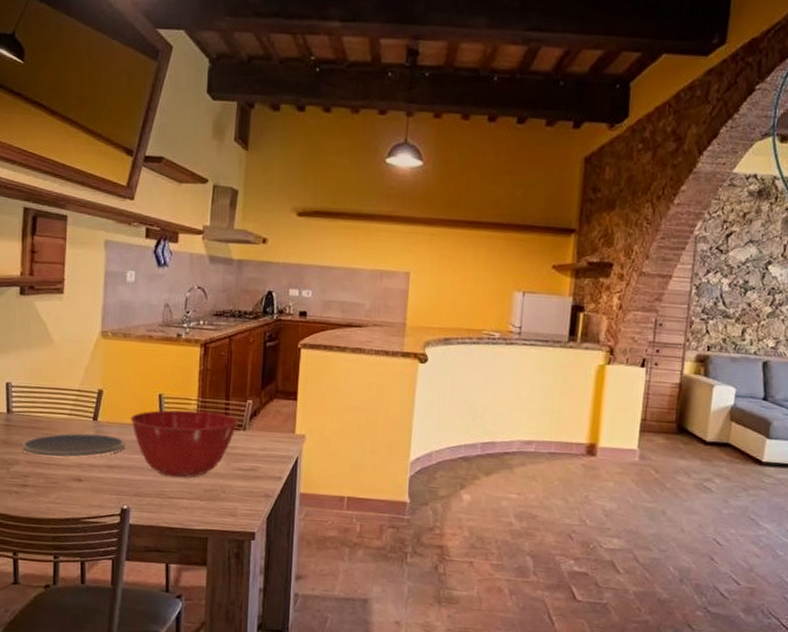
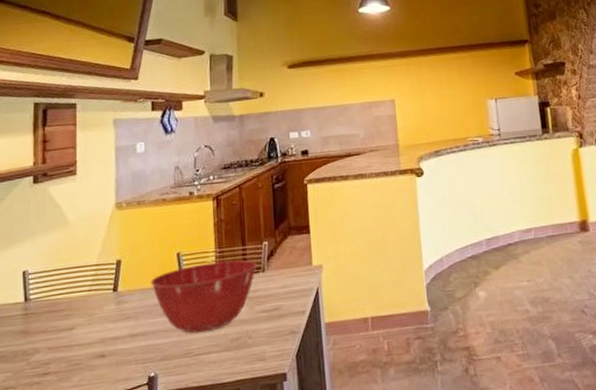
plate: present [23,433,125,458] -> none [42,303,148,340]

